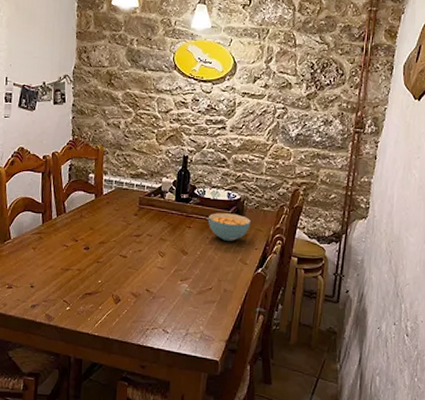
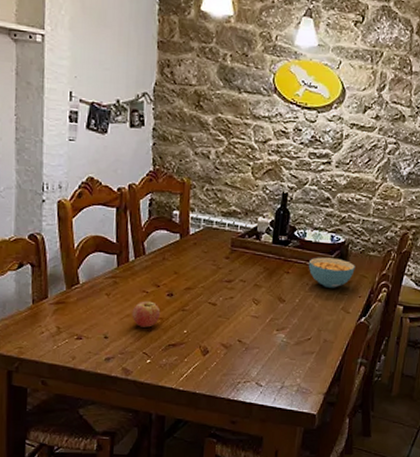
fruit: none [54,254,79,278] -> present [131,301,161,328]

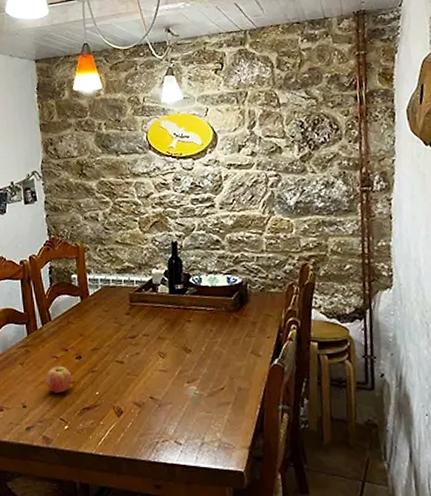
cereal bowl: present [308,257,355,288] -> none [208,300,258,332]

